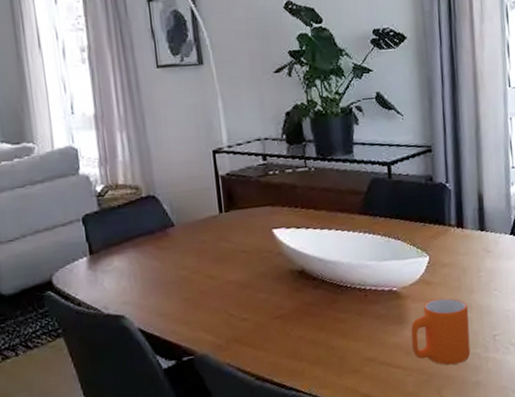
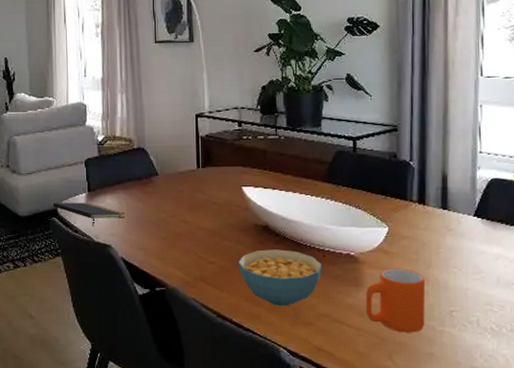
notepad: none [45,268,139,296] -> present [53,202,126,227]
cereal bowl: none [274,294,365,358] -> present [238,249,322,306]

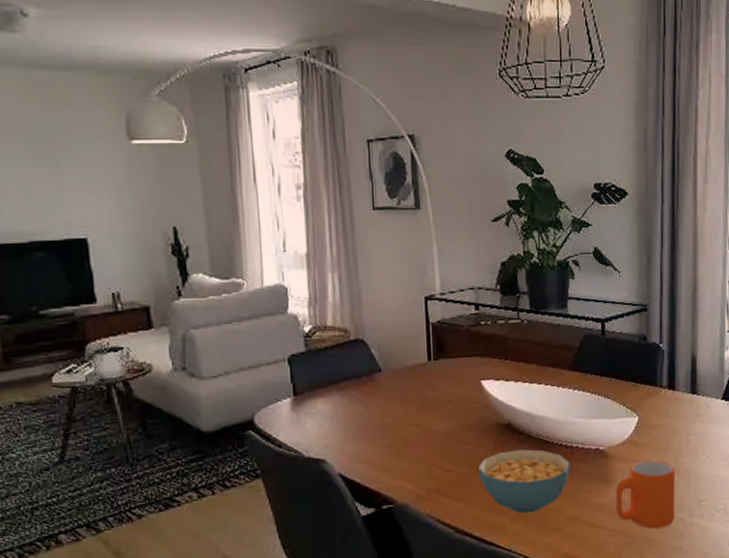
notepad: present [53,202,126,227] -> none [247,409,342,439]

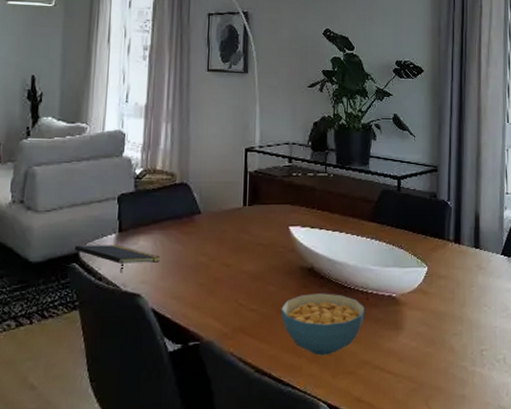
notepad: none [247,409,342,439] -> present [74,245,161,273]
mug: present [615,460,676,529] -> none [405,309,460,376]

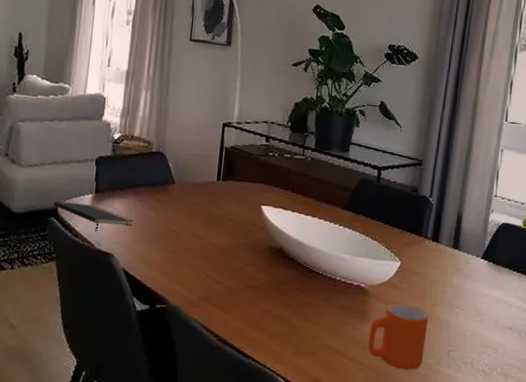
cereal bowl: present [281,293,365,356] -> none [246,273,331,335]
mug: none [405,309,460,376] -> present [368,303,429,370]

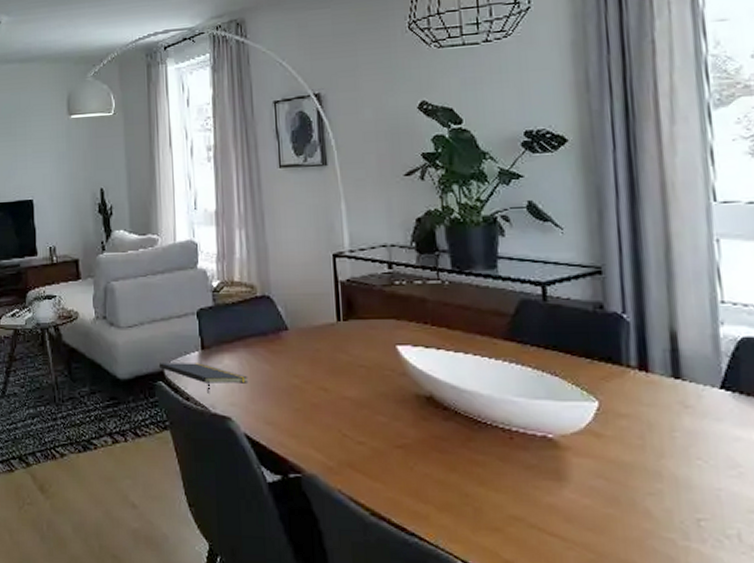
mug: present [368,303,429,370] -> none [572,457,661,548]

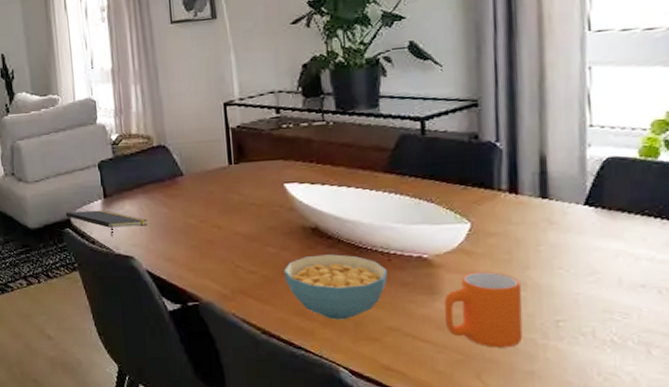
cereal bowl: none [396,427,510,505] -> present [284,254,388,320]
mug: none [572,457,661,548] -> present [444,272,523,348]

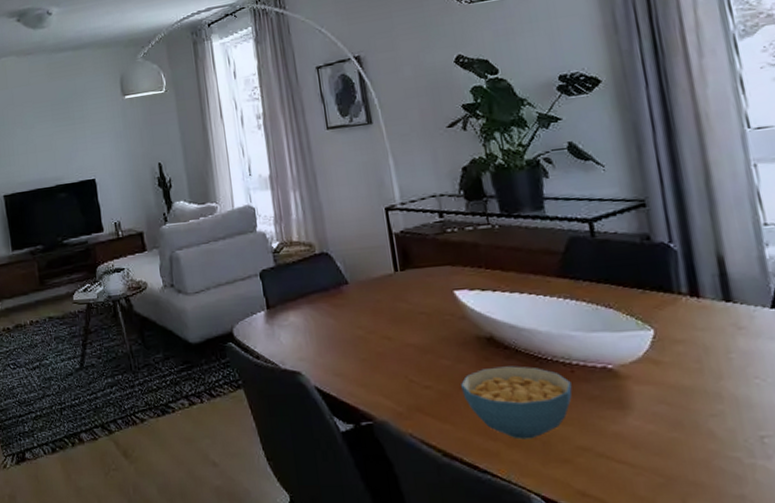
notepad: present [65,210,148,237] -> none [227,322,315,351]
mug: present [444,272,523,348] -> none [636,382,727,469]

